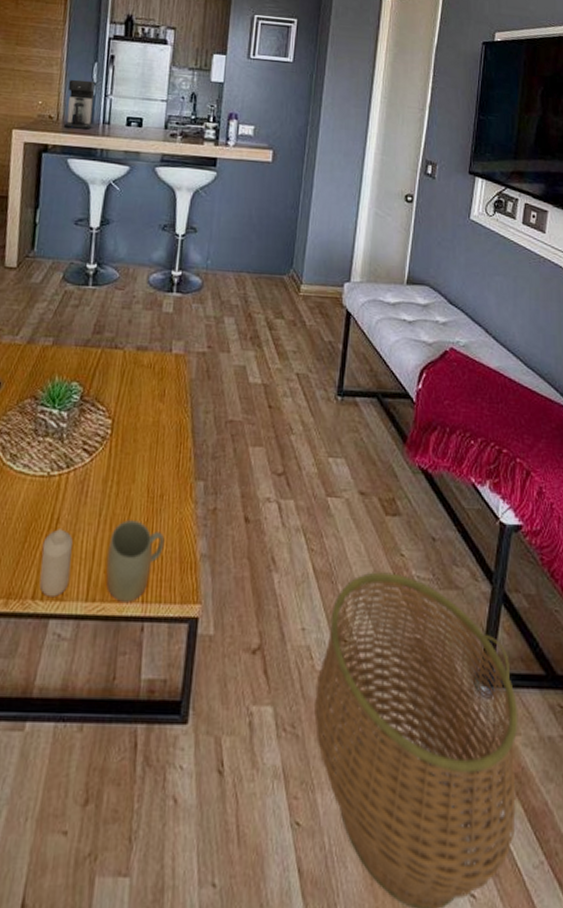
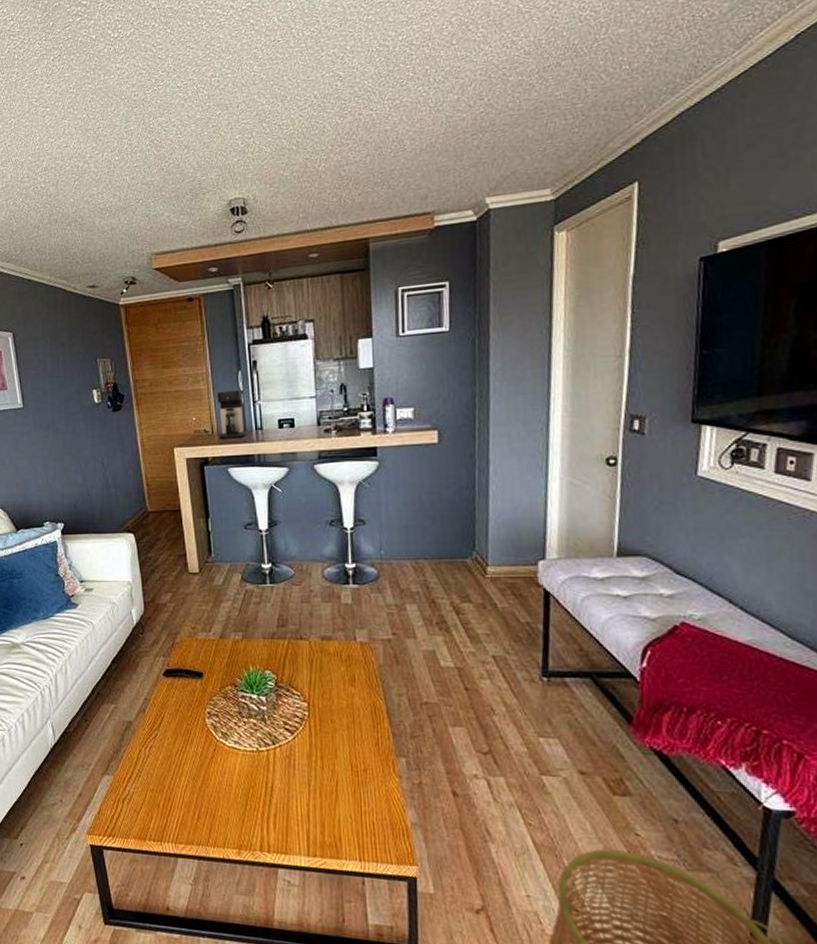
candle: present [39,529,73,598] -> none [262,795,291,851]
mug: present [105,520,165,602] -> none [320,790,374,860]

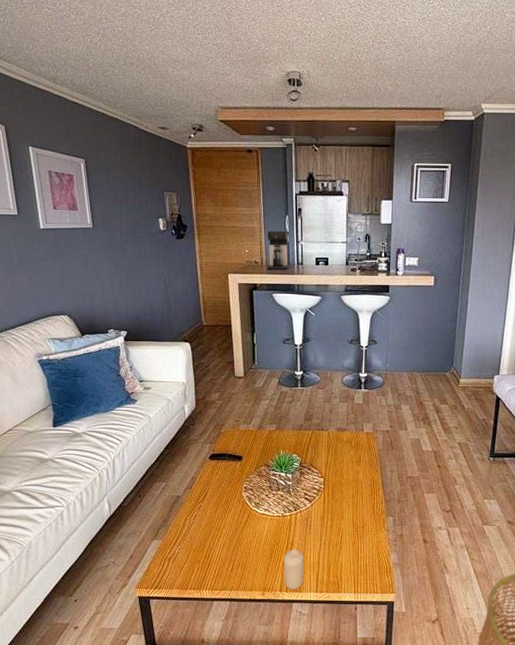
candle: none [262,795,291,851] -> present [283,549,304,590]

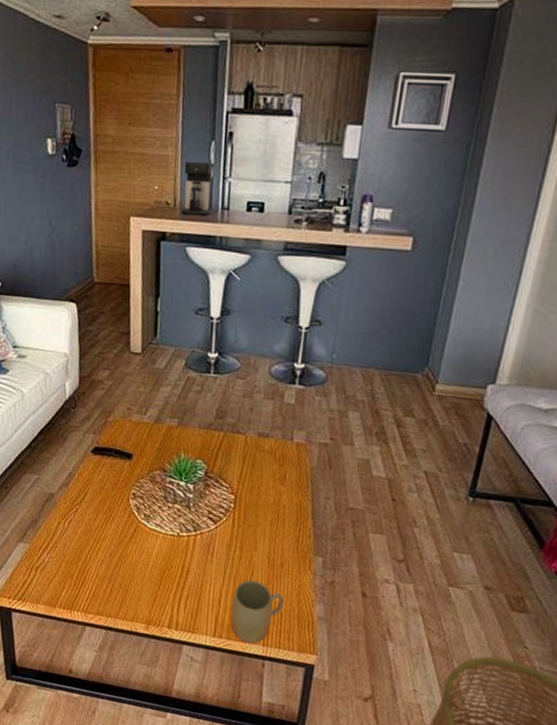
candle: present [283,549,304,590] -> none [174,578,201,630]
mug: none [328,543,367,593] -> present [230,580,284,644]

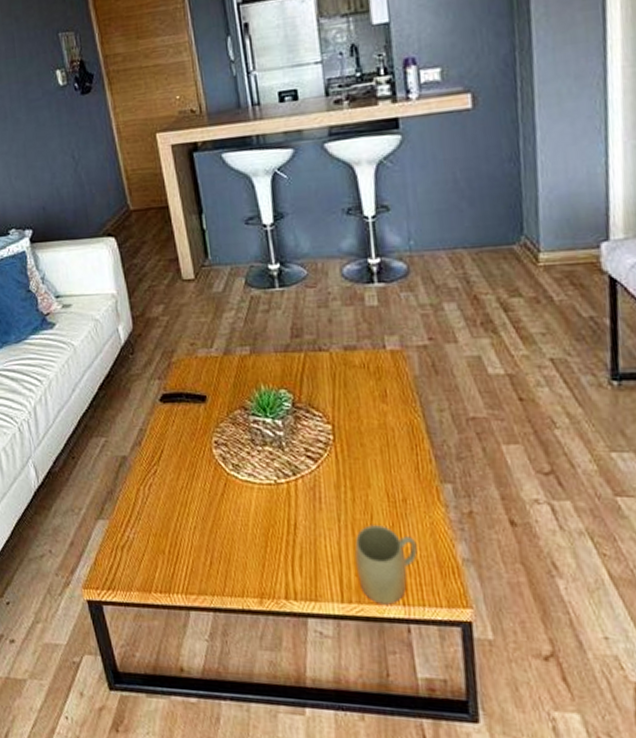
coffee maker: present [182,161,213,217] -> none [203,59,241,121]

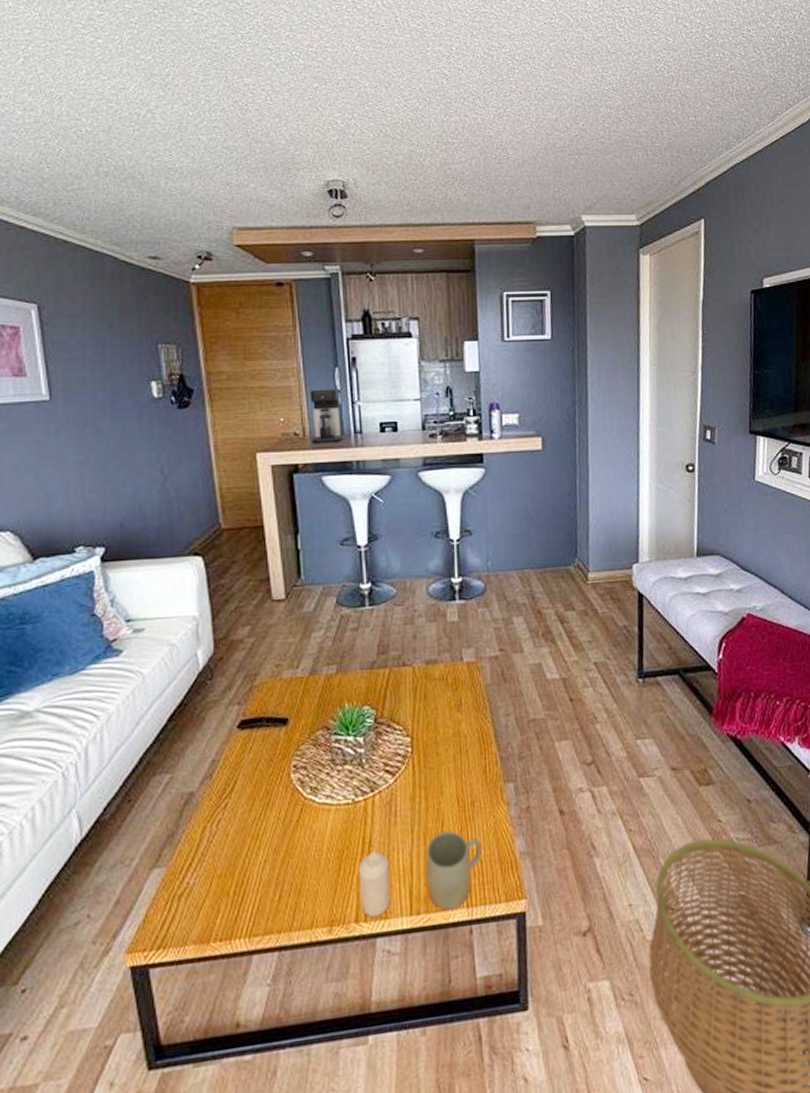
coffee maker: none [203,59,241,121] -> present [309,388,344,445]
candle: none [284,534,321,598] -> present [358,851,391,918]

